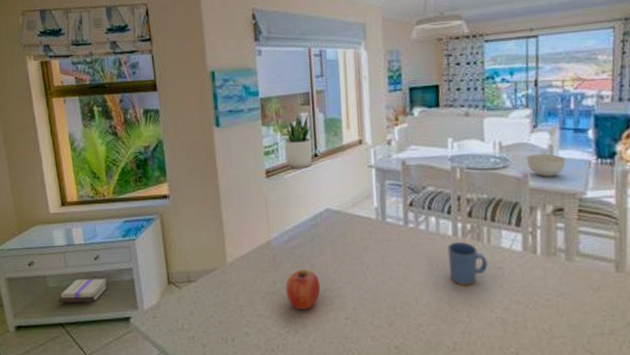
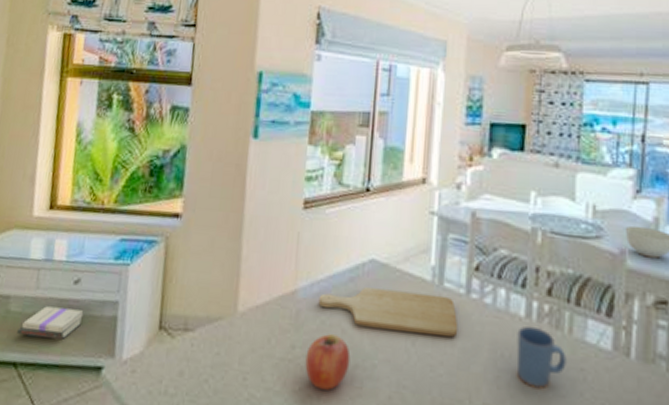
planter: present [285,113,313,169] -> none [331,136,367,204]
chopping board: none [289,228,402,260] -> present [318,287,458,337]

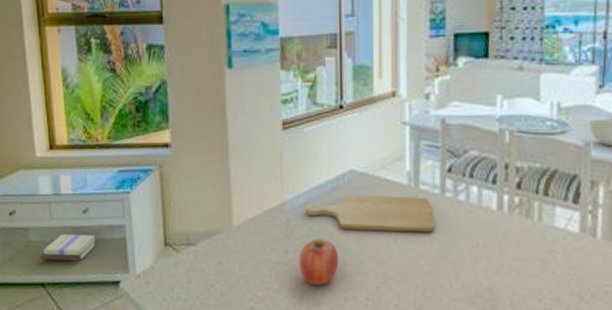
mug: present [516,325,566,388] -> none [490,217,537,270]

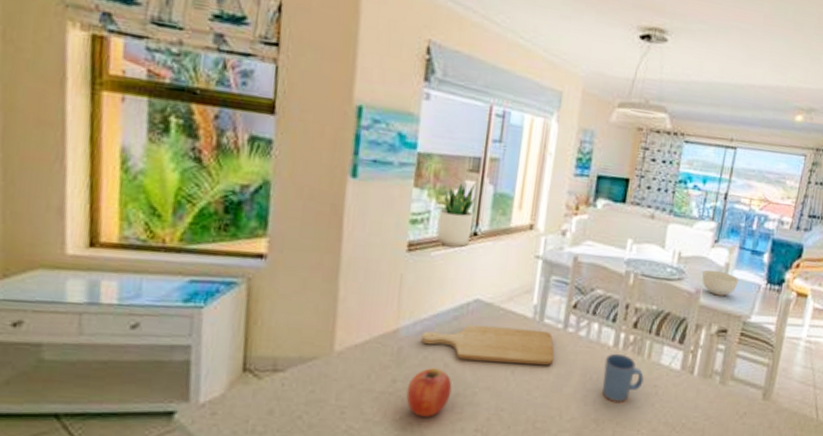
books: present [40,234,96,262] -> none [56,353,146,388]
planter: none [306,58,338,122] -> present [437,181,476,247]
mug: none [490,217,537,270] -> present [601,353,644,402]

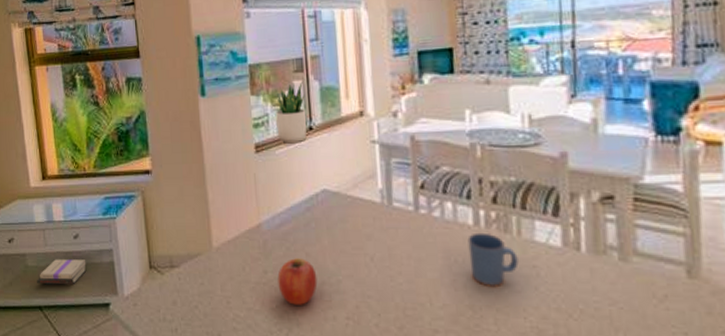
books: none [56,353,146,388] -> present [37,259,86,285]
chopping board: present [421,325,555,365] -> none [281,214,412,249]
bowl: present [702,269,739,296] -> none [564,128,616,157]

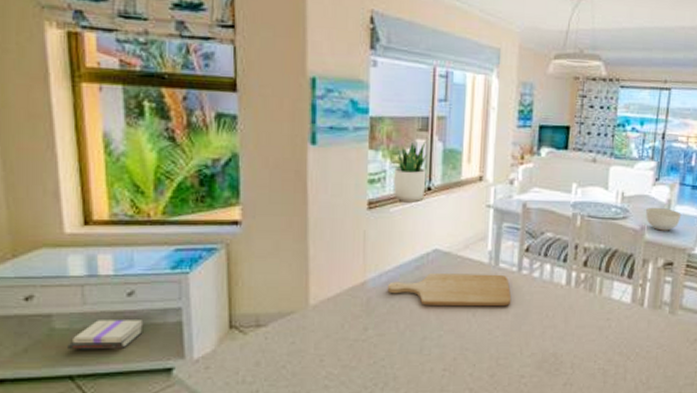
fruit: present [277,258,318,305] -> none [378,315,419,360]
chopping board: none [281,214,412,249] -> present [387,273,512,306]
mug: present [467,232,519,286] -> none [558,291,597,336]
bowl: none [564,128,616,157] -> present [646,207,682,231]

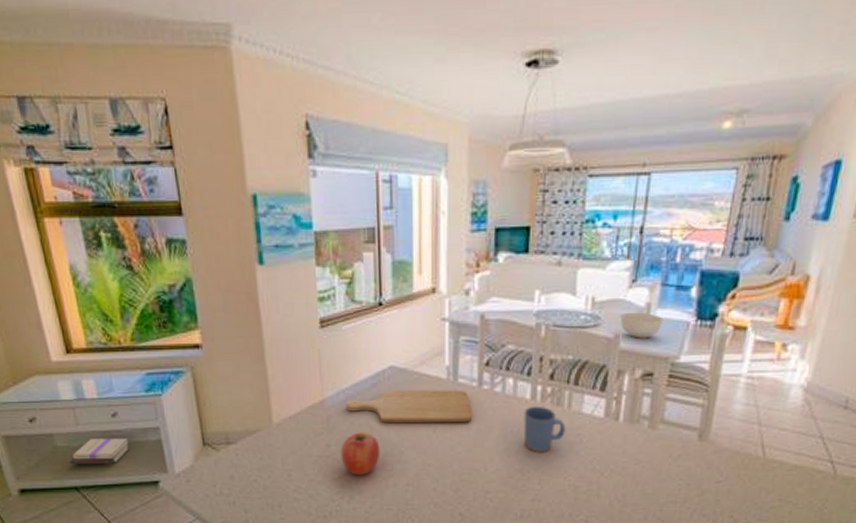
fruit: none [378,315,419,360] -> present [340,432,380,475]
planter: present [394,140,427,203] -> none [343,253,377,319]
mug: none [558,291,597,336] -> present [523,406,566,452]

